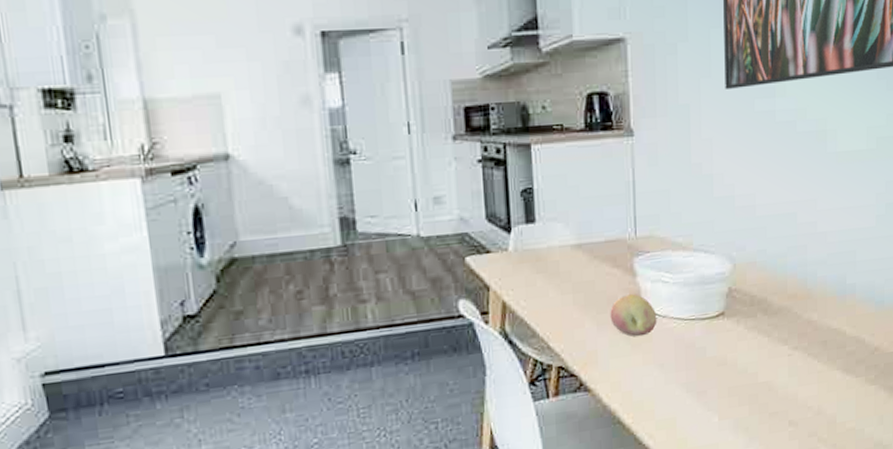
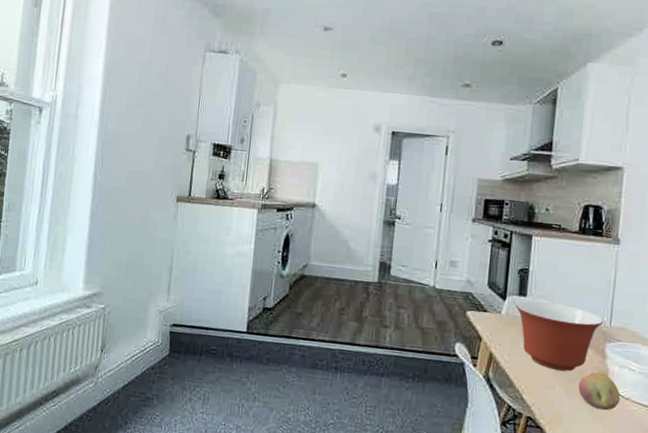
mixing bowl: none [522,223,628,304] -> present [514,300,604,371]

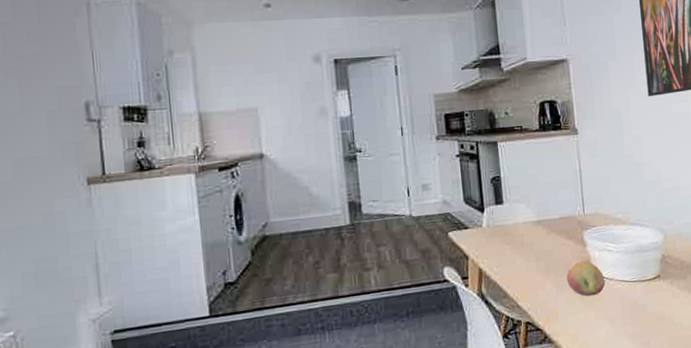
mixing bowl: present [514,300,604,371] -> none [493,203,578,270]

